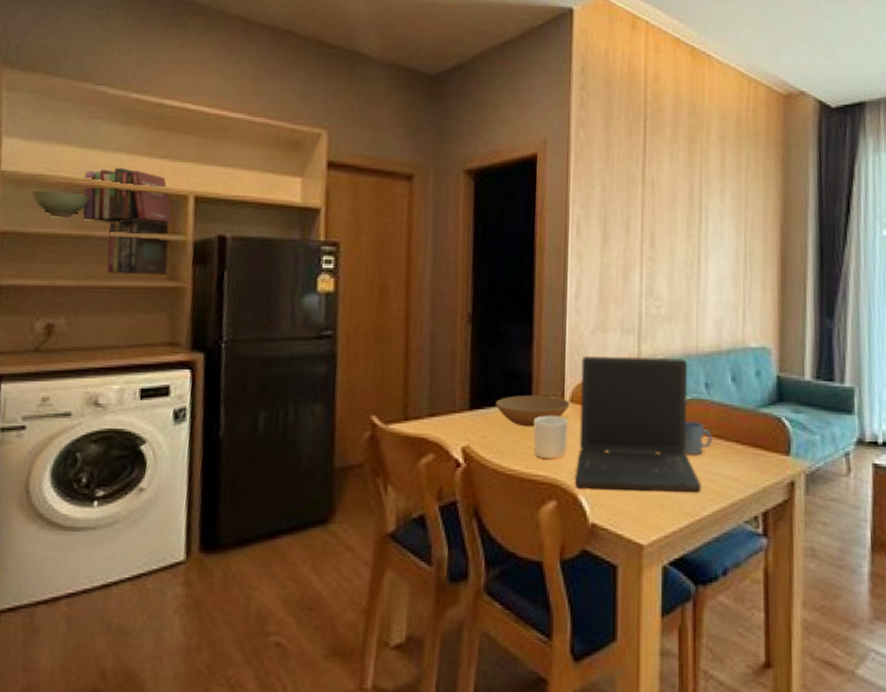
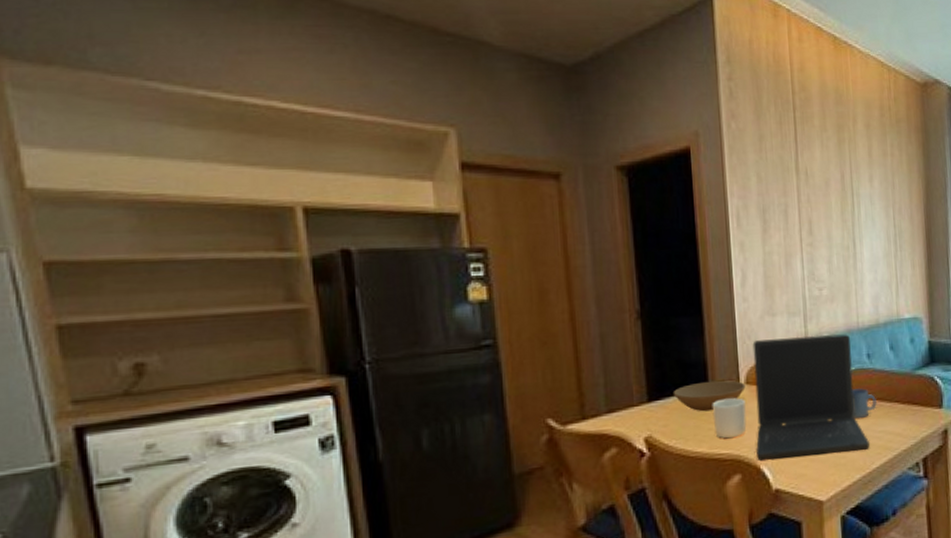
bowl: present [32,191,90,218] -> none [80,210,163,241]
books: present [83,168,173,224] -> none [149,179,279,244]
books: present [107,219,169,274] -> none [196,236,283,300]

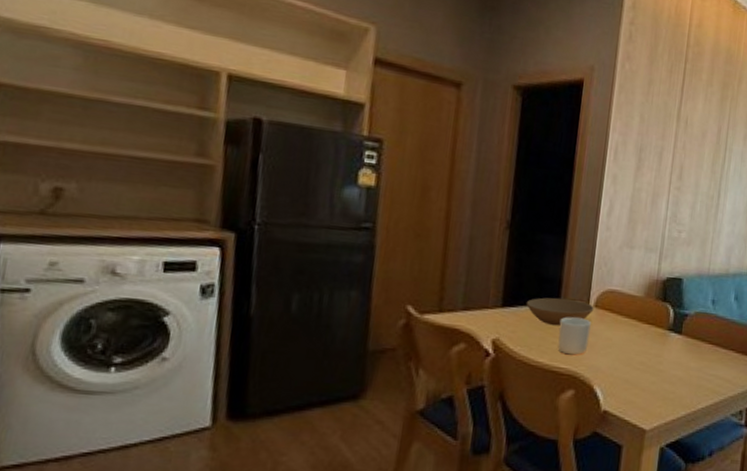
laptop: present [752,334,869,460] -> none [592,268,700,390]
mug: present [851,387,878,420] -> none [687,330,714,360]

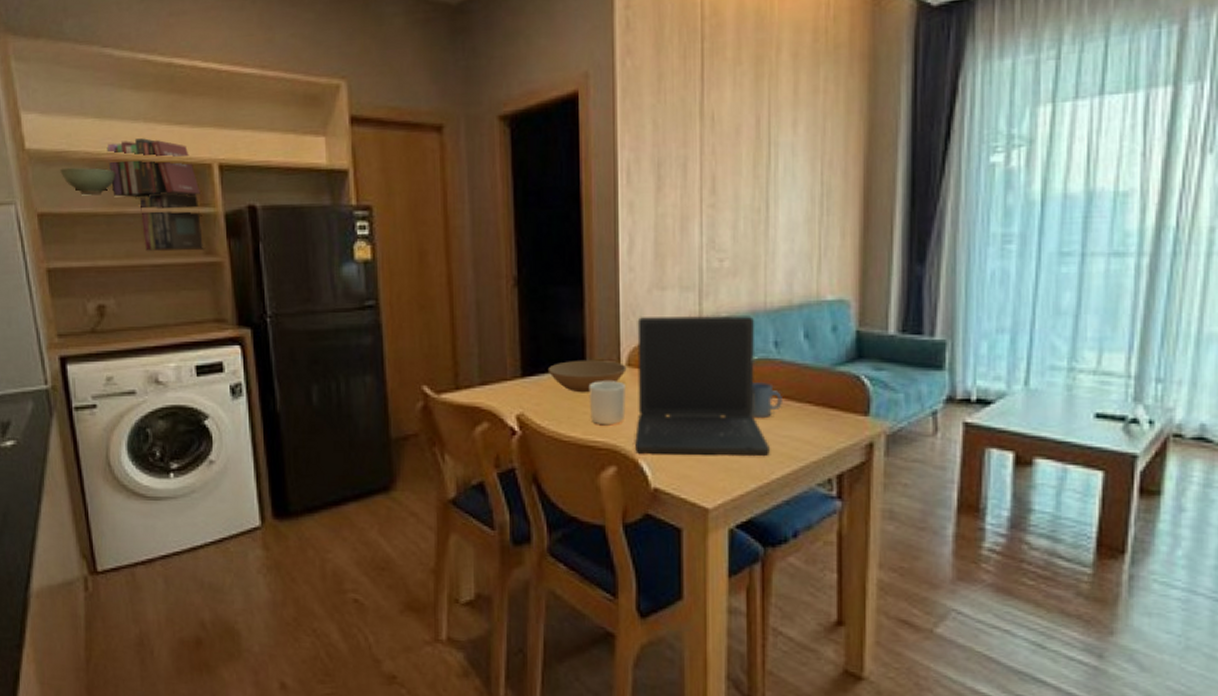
bowl: none [34,44,105,78] -> present [60,168,116,196]
books: none [97,31,202,99] -> present [107,138,201,199]
books: none [125,86,199,150] -> present [139,192,203,251]
laptop: none [592,268,700,390] -> present [635,315,770,457]
mug: none [687,330,714,360] -> present [750,381,784,419]

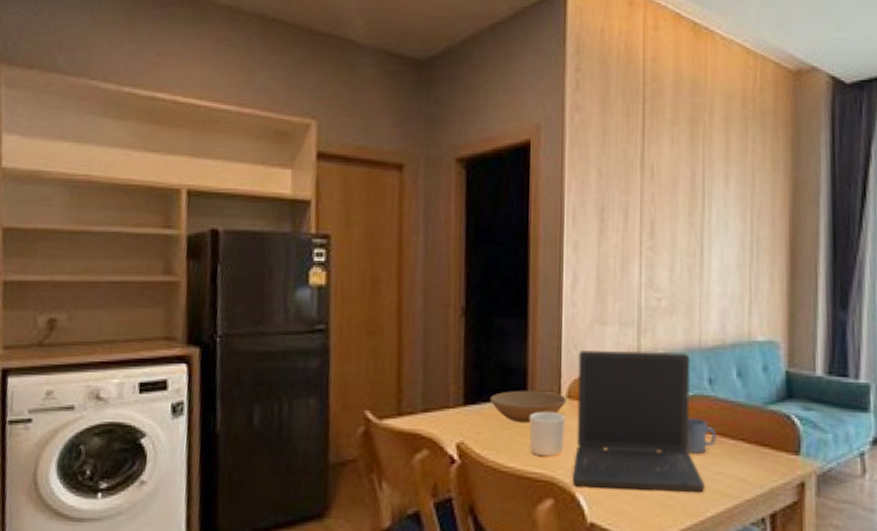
bowl: present [60,168,116,196] -> none [32,187,86,213]
books: present [107,138,201,199] -> none [80,163,166,219]
books: present [139,192,203,251] -> none [104,213,163,269]

